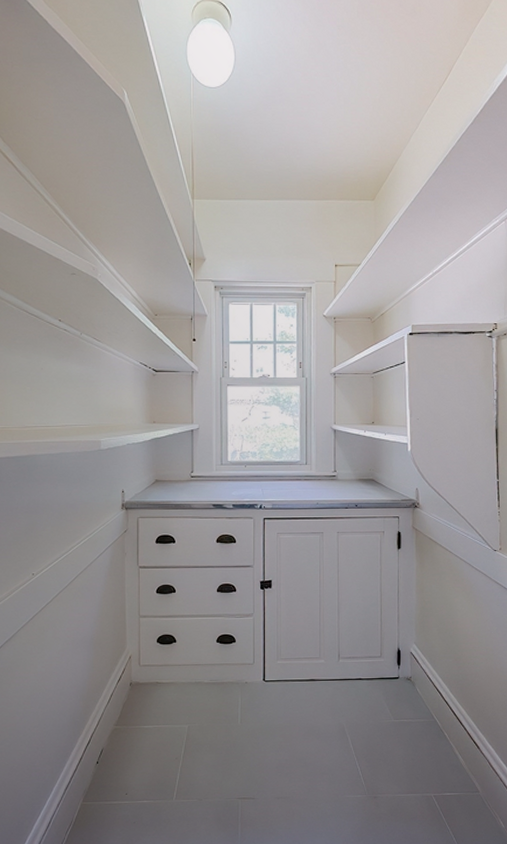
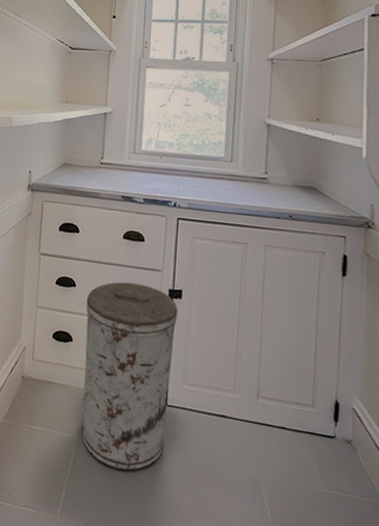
trash can: none [186,581,270,745] -> present [81,282,178,470]

